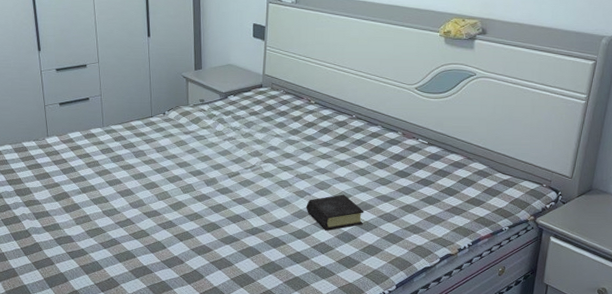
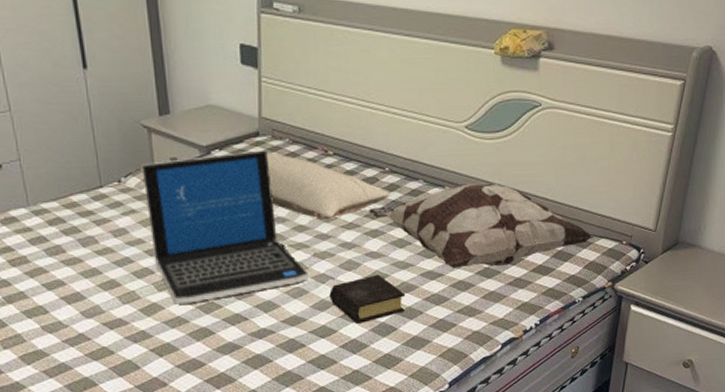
laptop: none [179,97,291,204] -> present [141,149,309,304]
pillow: none [266,99,355,151] -> present [266,152,390,221]
decorative pillow: none [339,131,519,197] -> present [369,183,595,268]

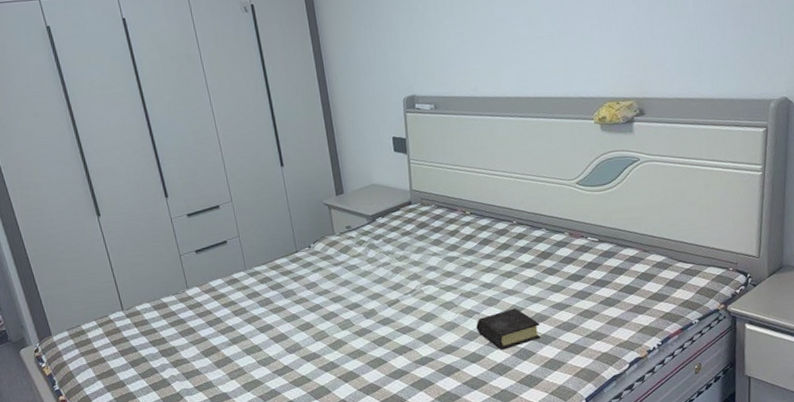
laptop: present [141,149,309,304] -> none [325,214,458,340]
pillow: present [266,152,390,221] -> none [417,216,519,267]
decorative pillow: present [369,183,595,268] -> none [503,226,702,300]

